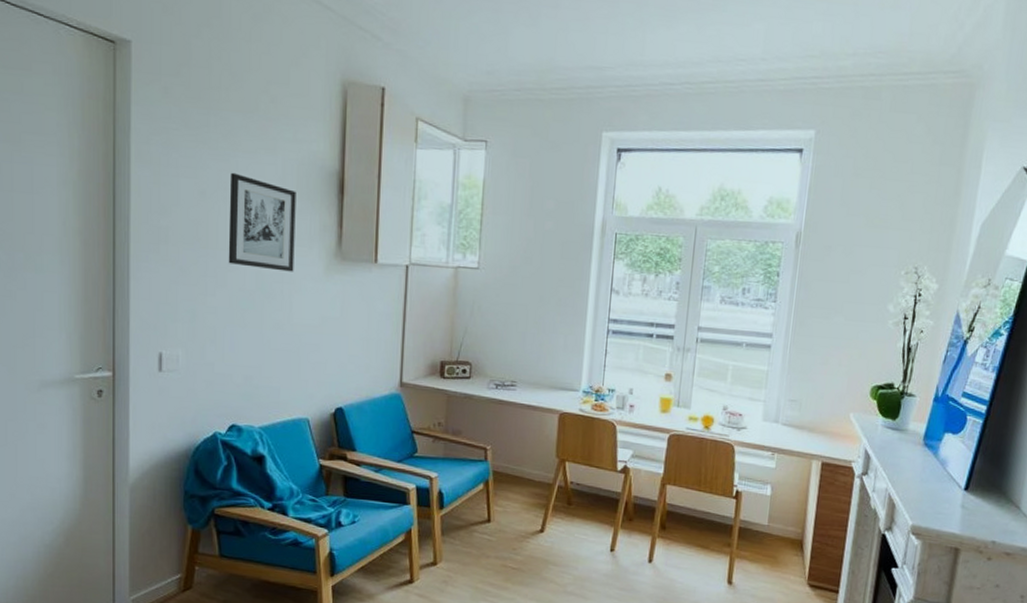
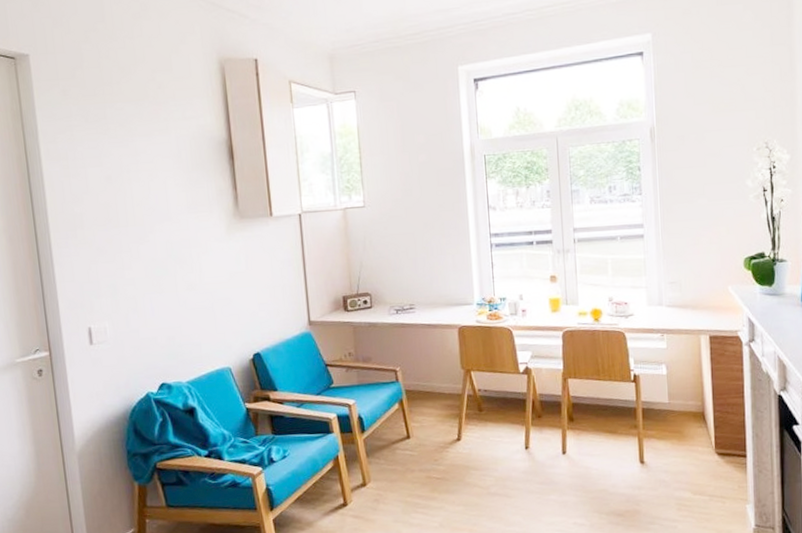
wall art: present [228,172,296,272] -> none [131,155,199,238]

